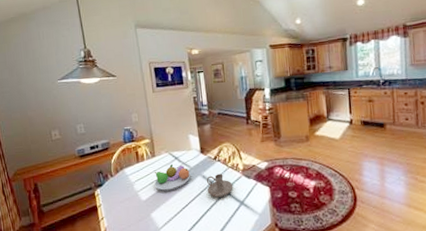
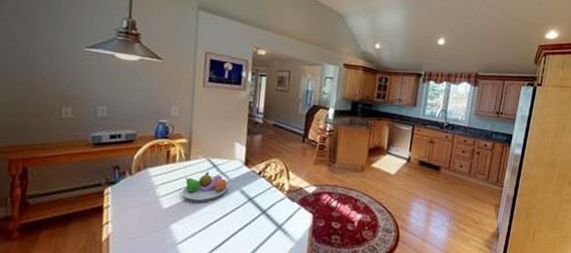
candle holder: present [207,174,233,198] -> none [243,191,274,218]

